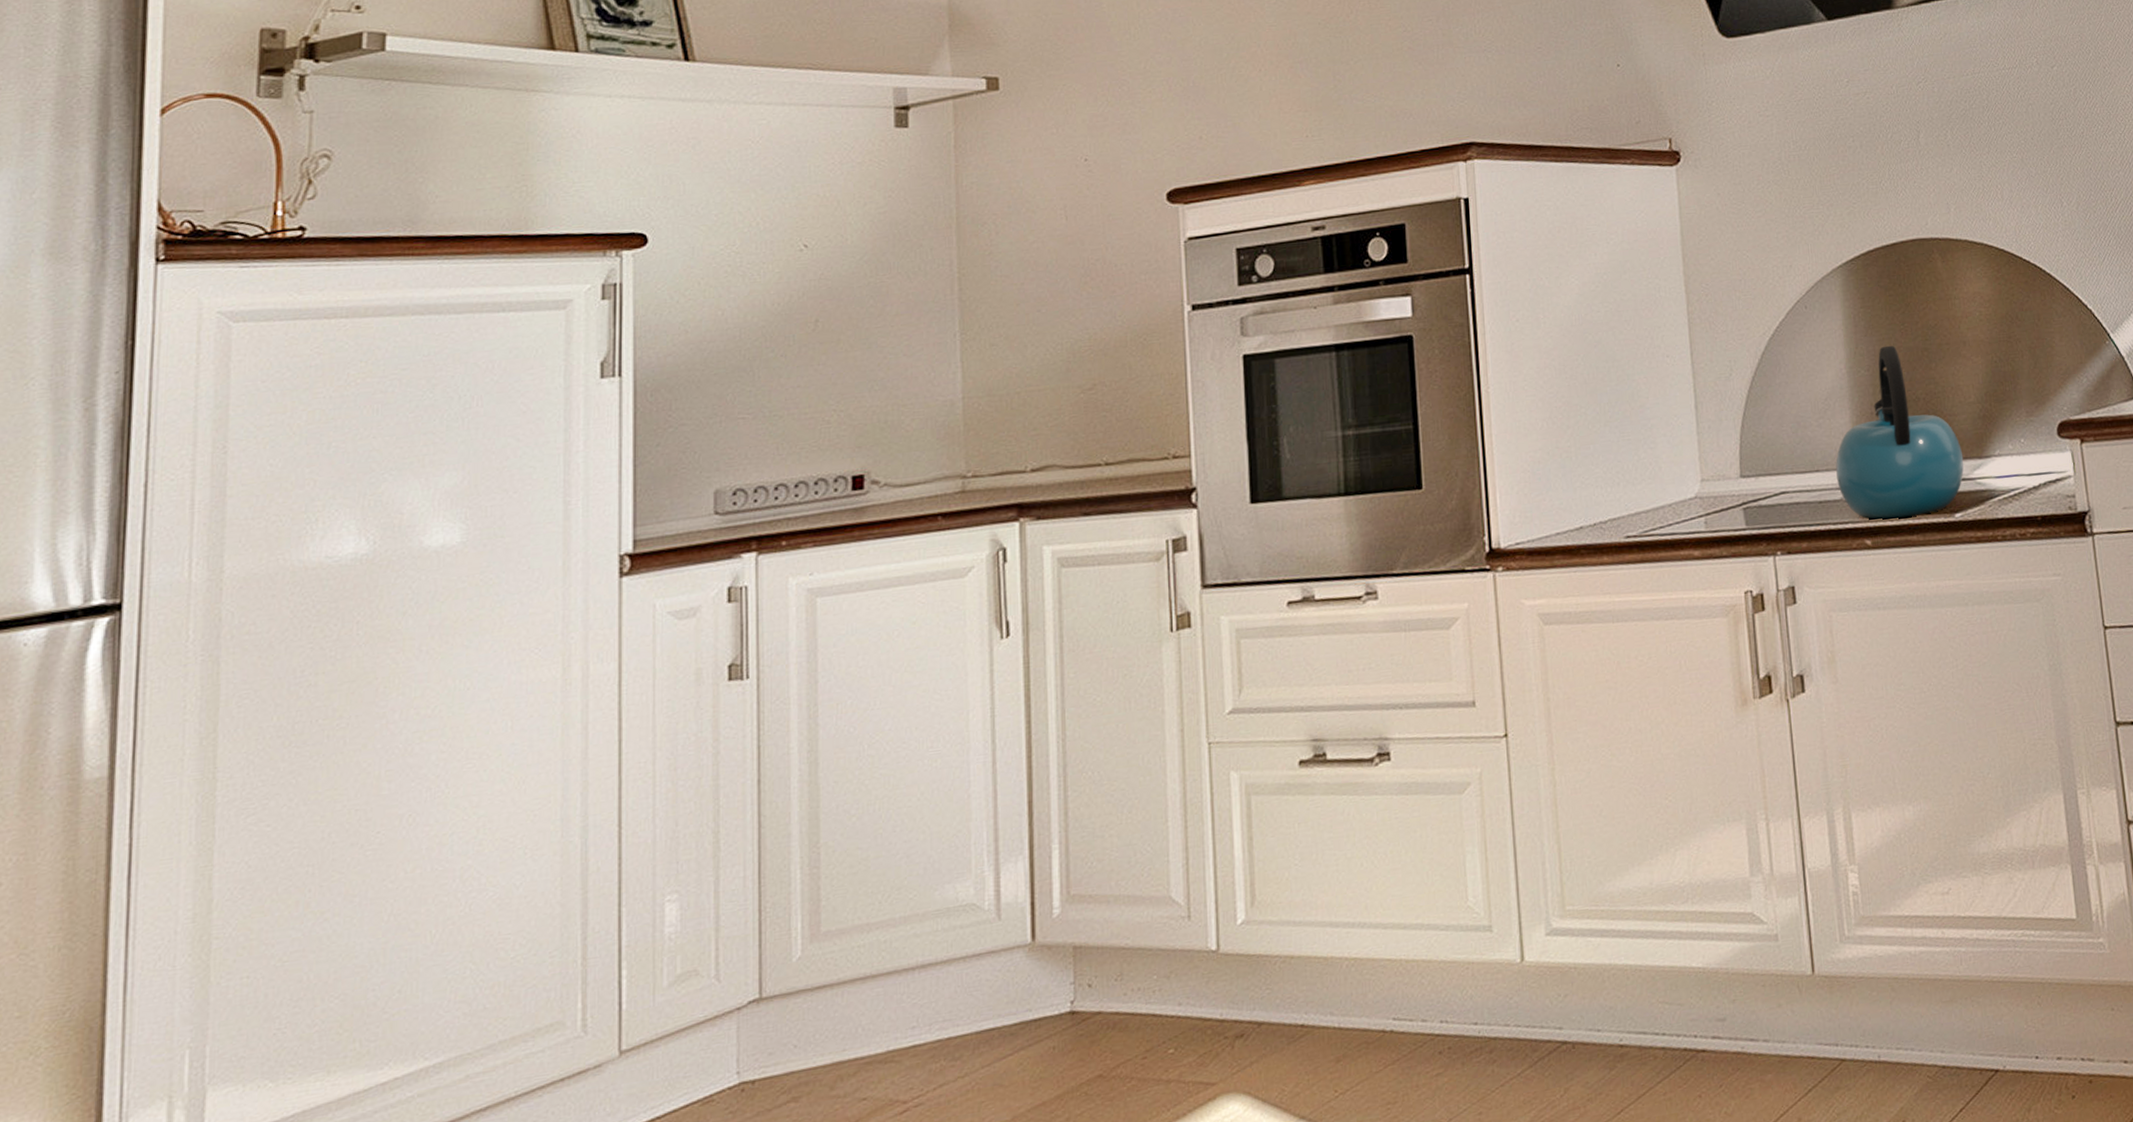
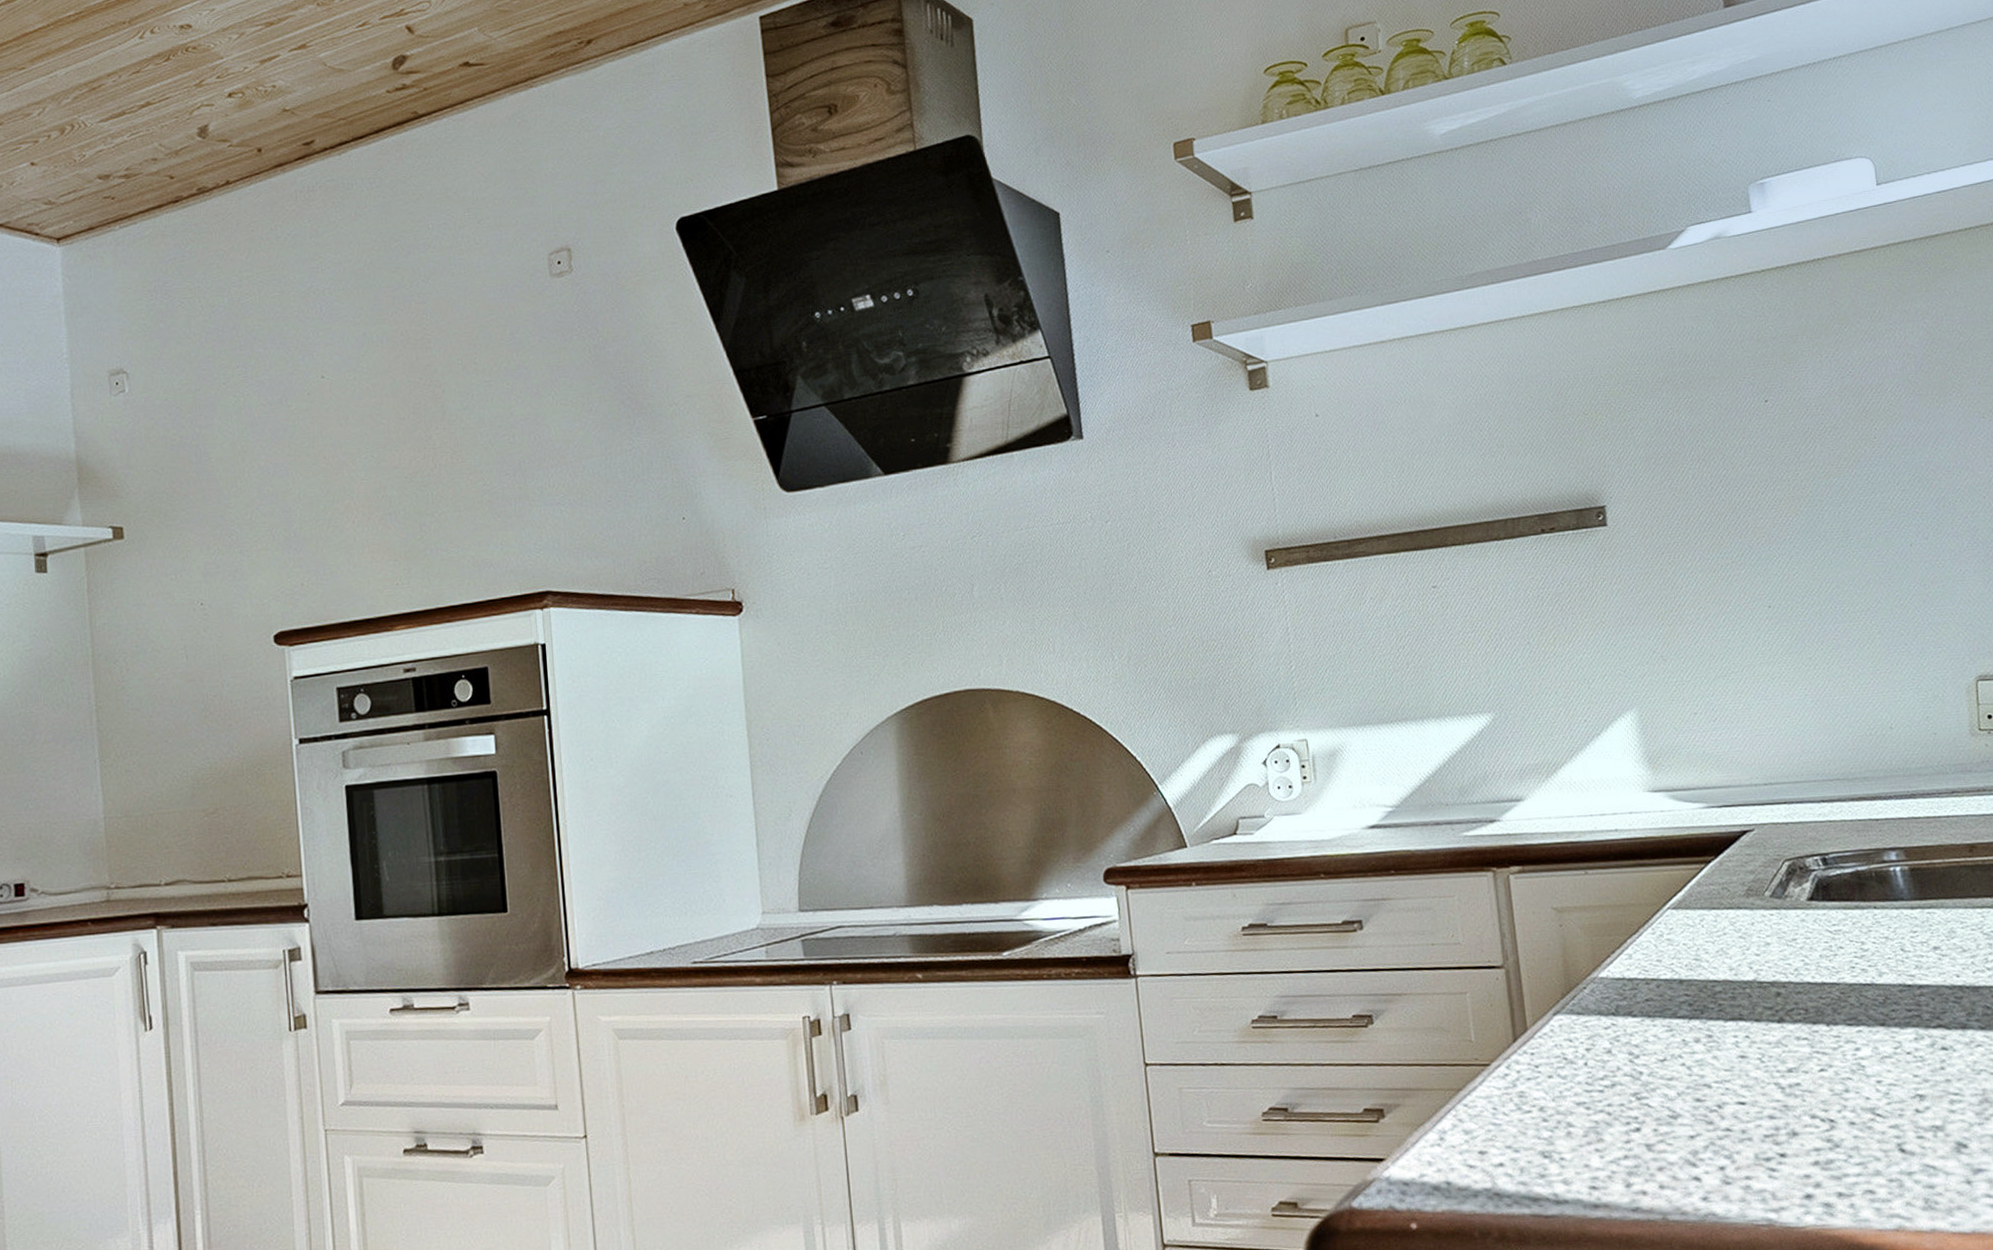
kettle: present [1836,345,1964,520] -> none [889,791,1012,956]

